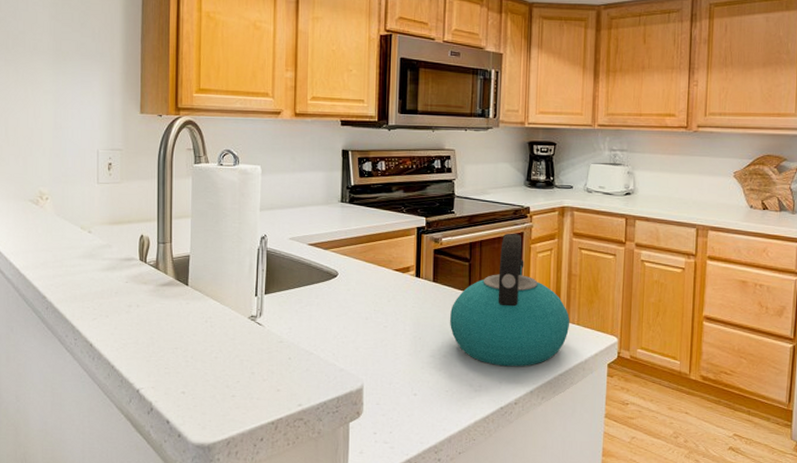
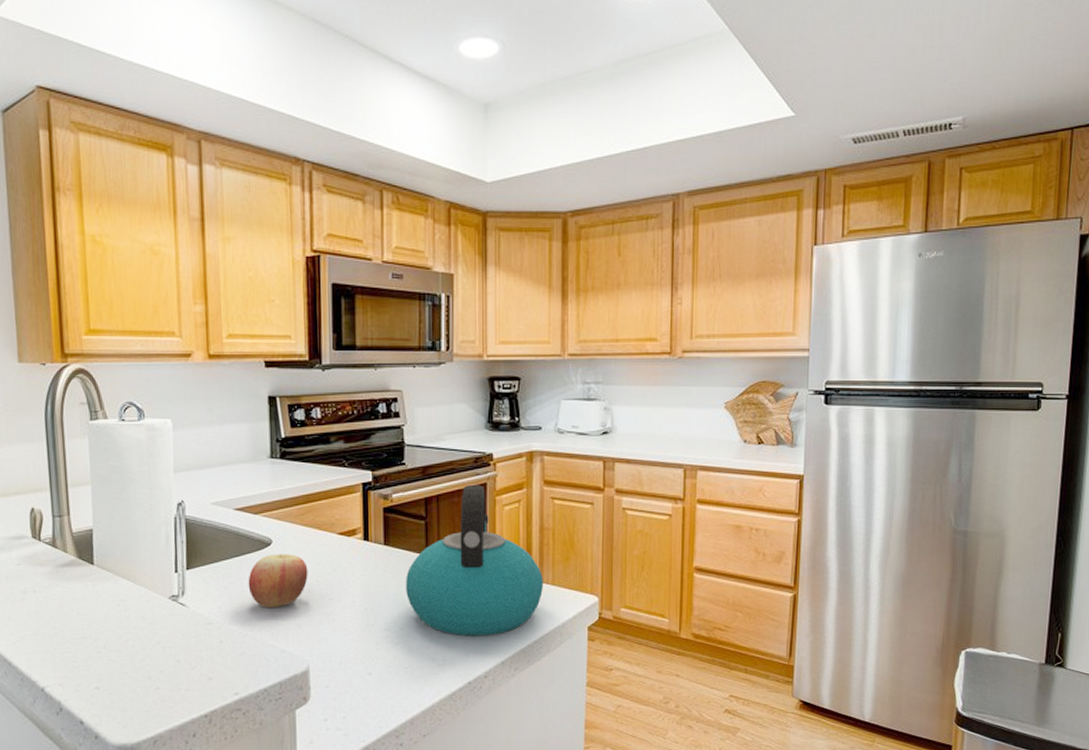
apple: none [315,285,367,332] -> present [248,554,308,609]

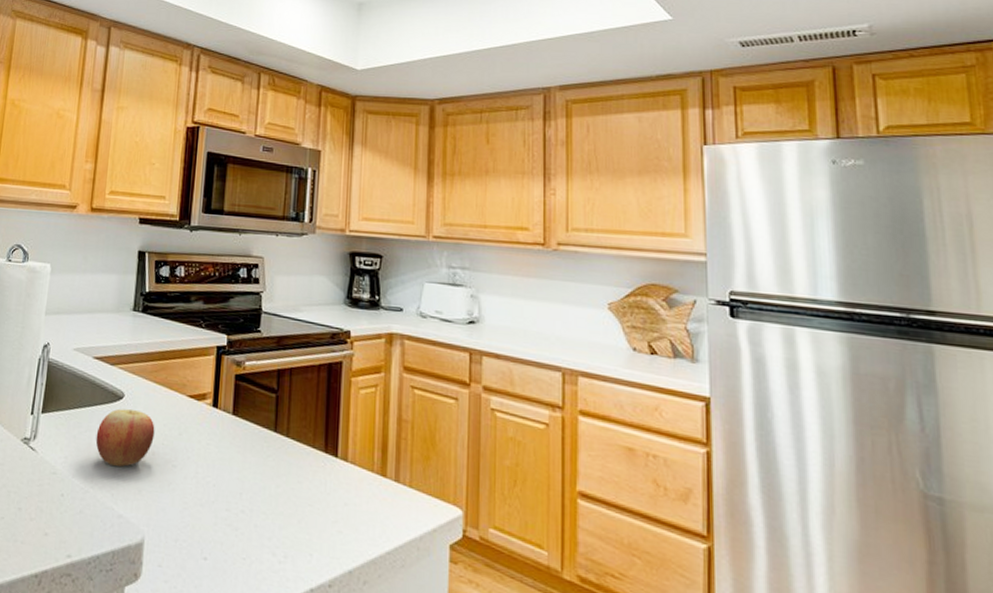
kettle: present [406,485,544,637] -> none [251,361,401,537]

